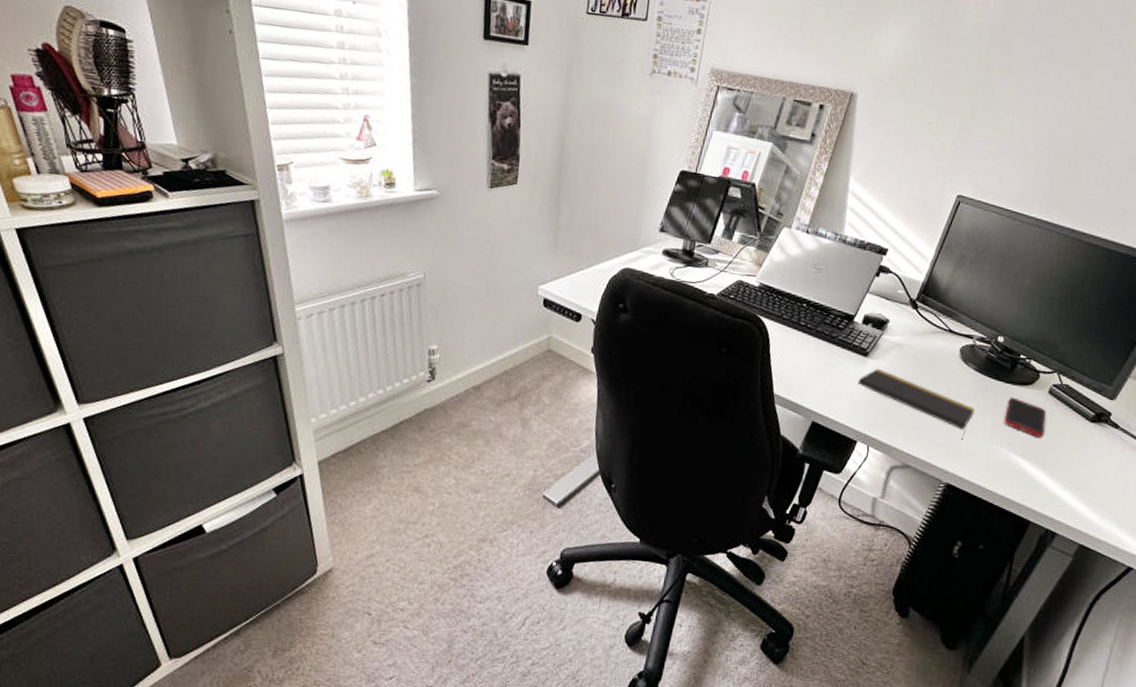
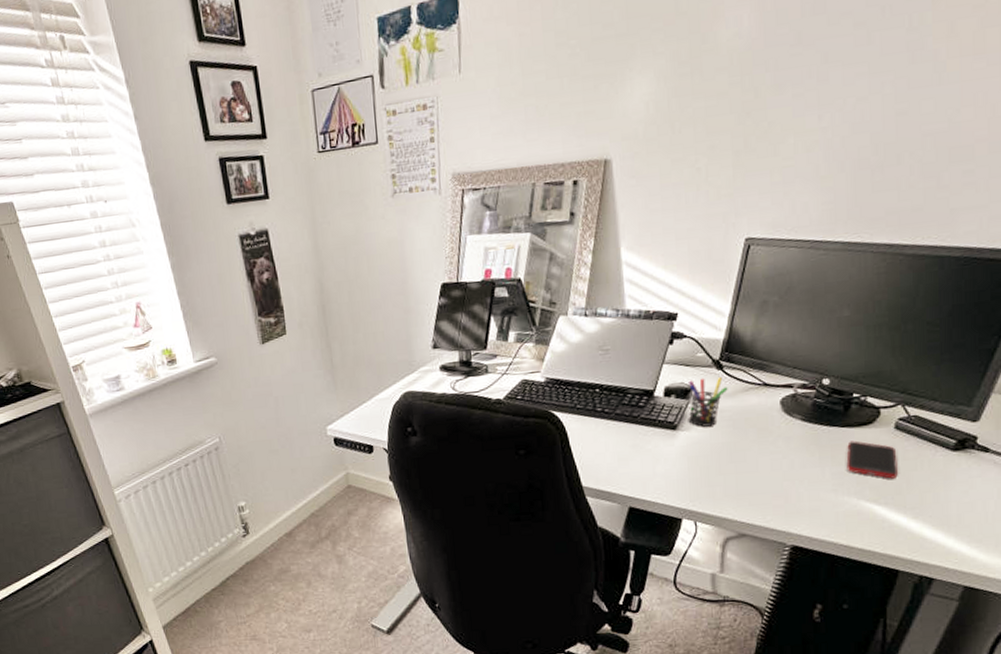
notepad: present [858,368,975,440] -> none [671,439,810,497]
pen holder: none [879,313,919,360] -> present [688,377,728,427]

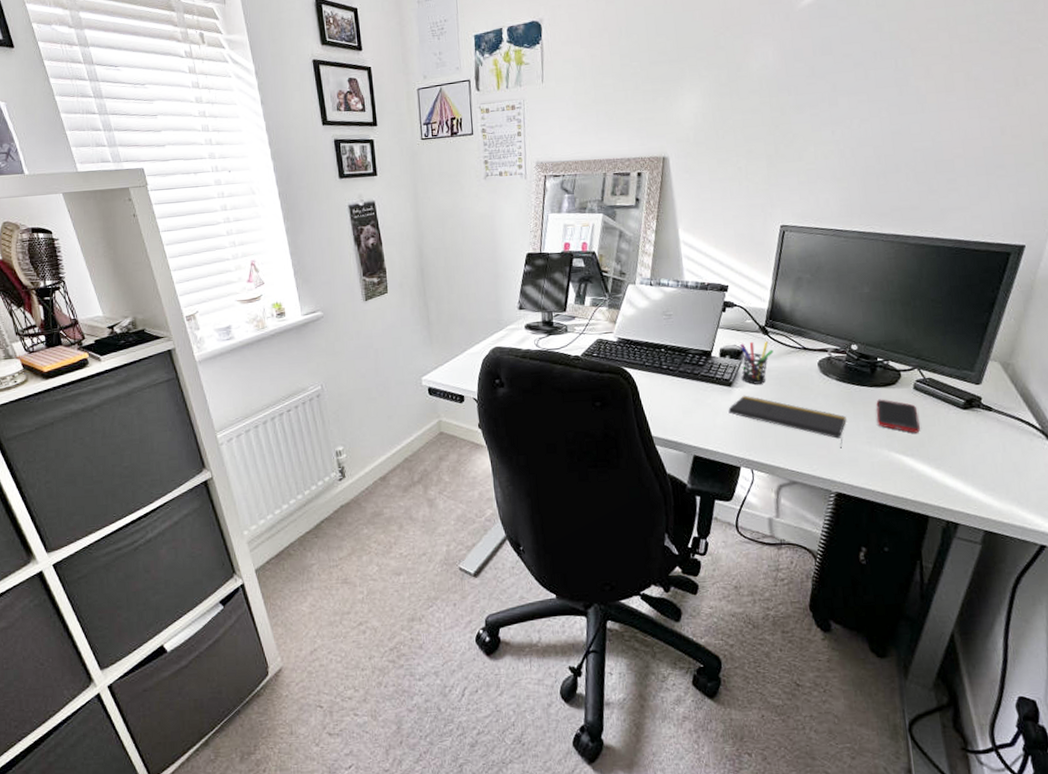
notepad: none [671,439,810,497] -> present [728,395,846,448]

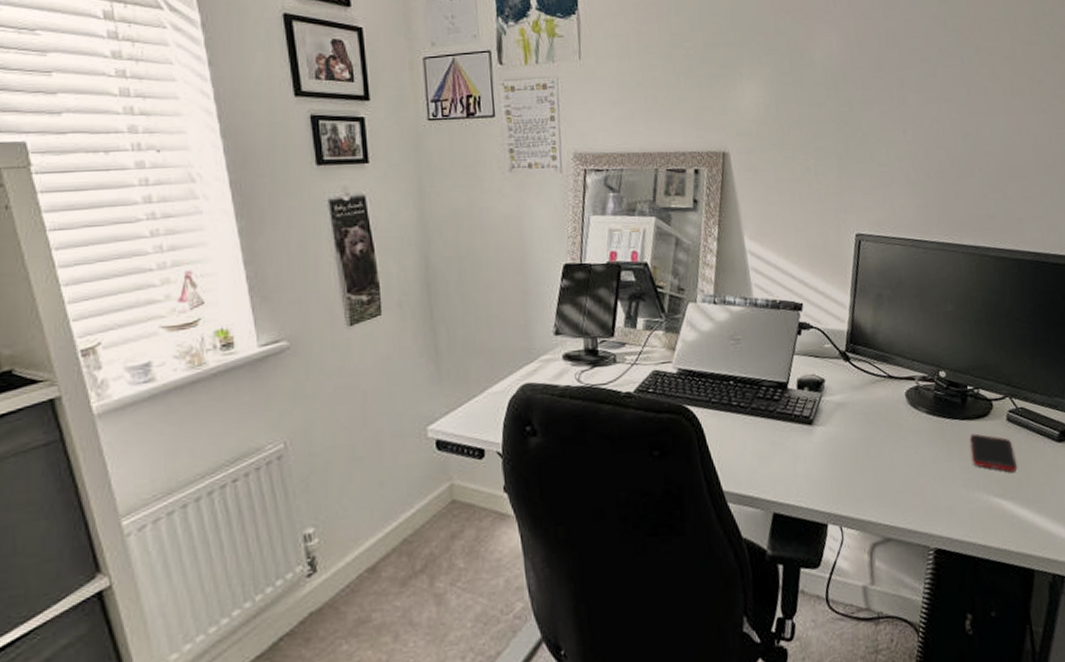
notepad: present [728,395,846,448] -> none [810,435,940,495]
pen holder: present [740,341,774,385] -> none [820,369,857,422]

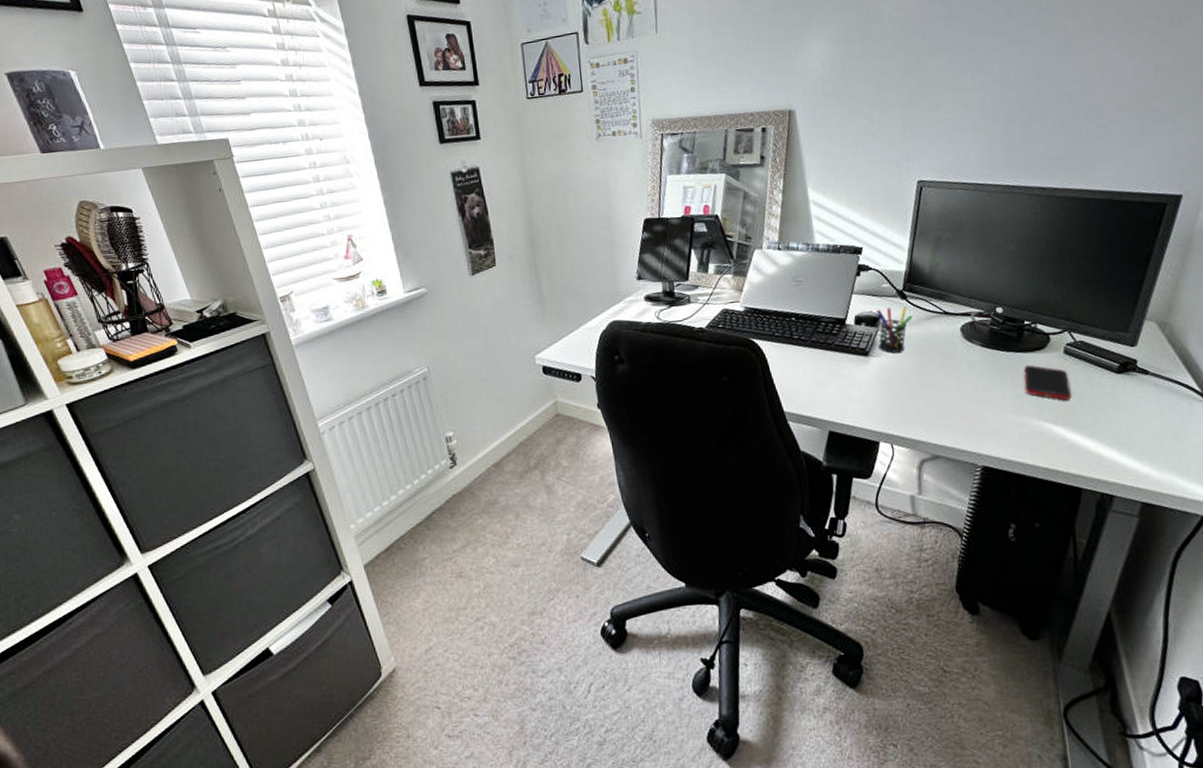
pen holder: none [820,369,857,422] -> present [877,306,913,353]

